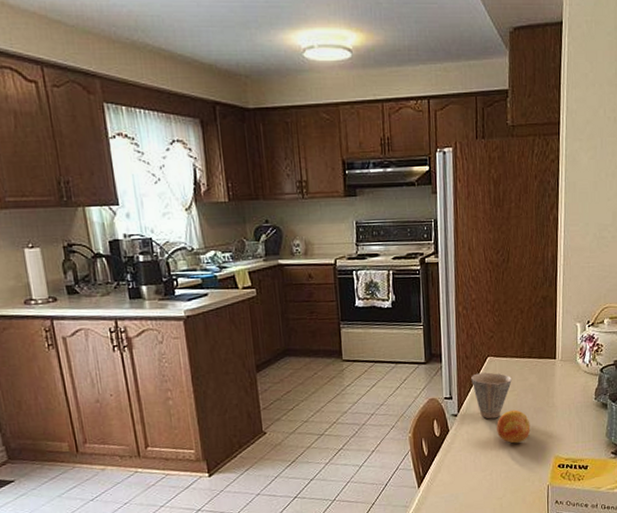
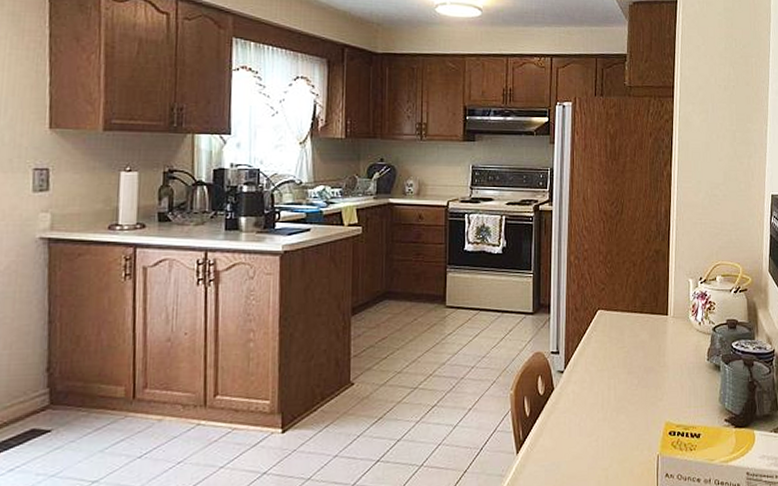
cup: present [471,372,512,419] -> none [580,326,622,378]
fruit: present [497,409,531,444] -> none [605,368,640,406]

